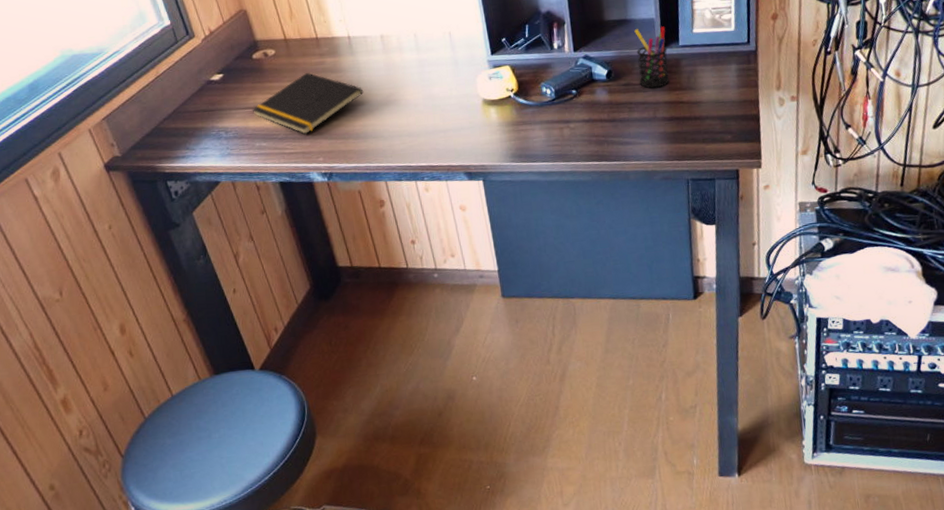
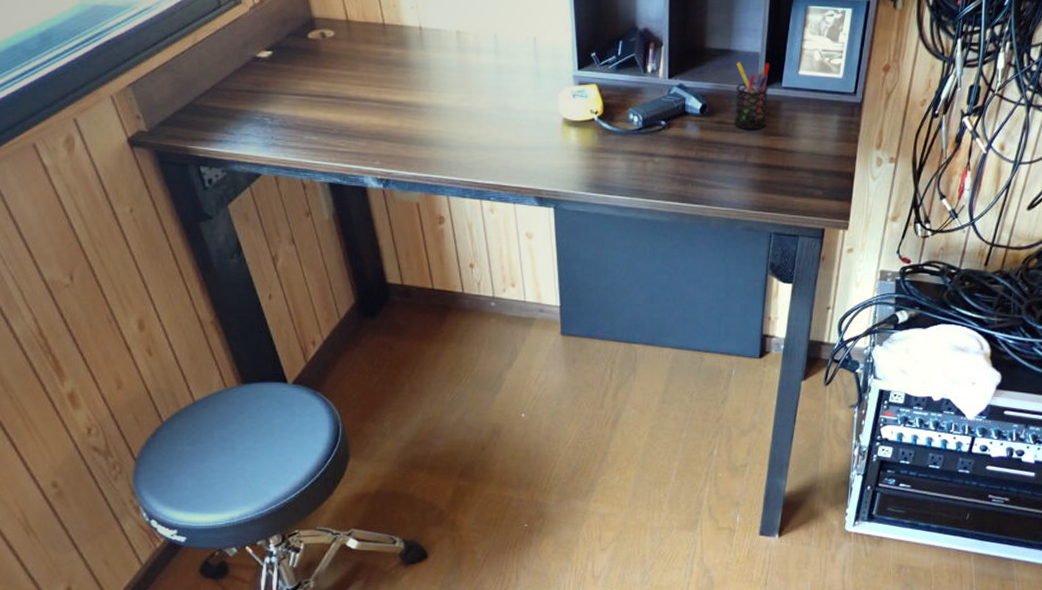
notepad: present [252,72,364,135] -> none [303,62,432,133]

